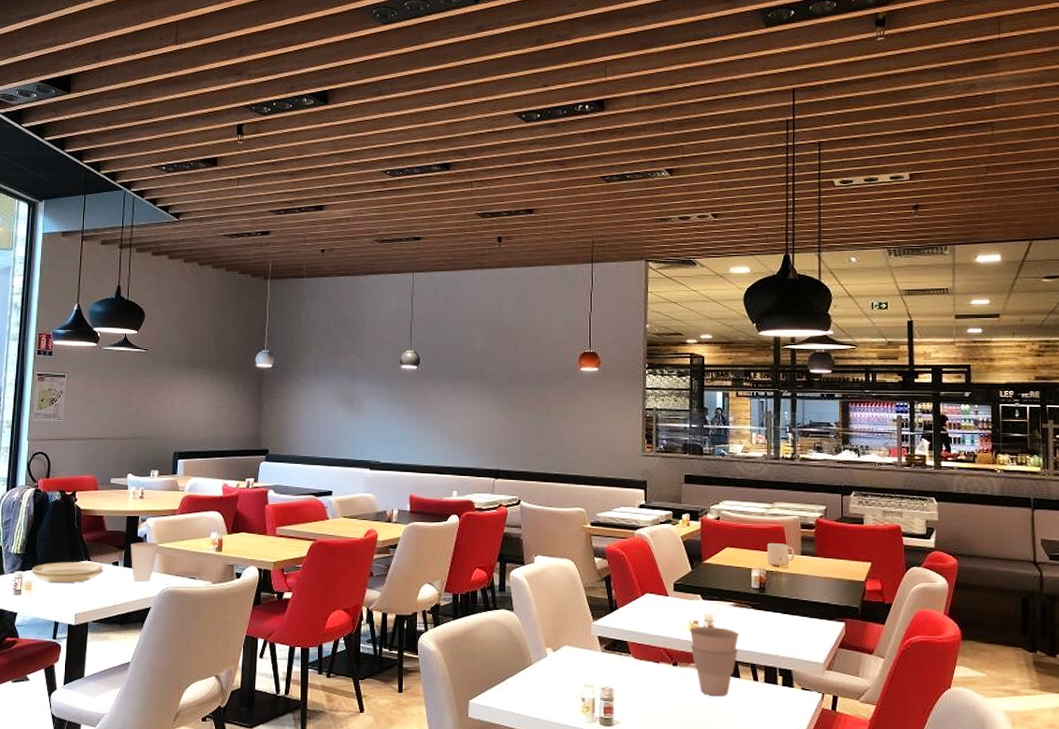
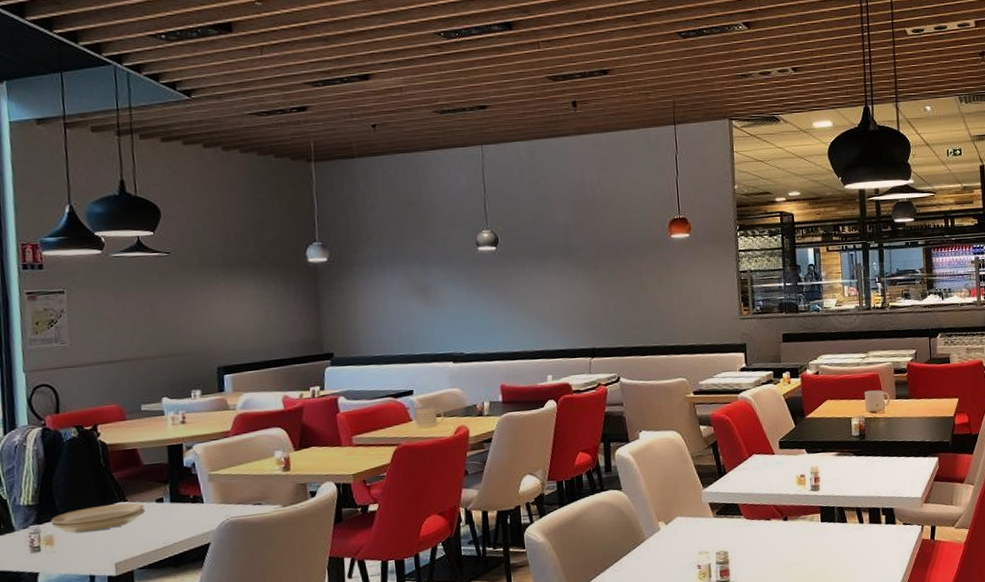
cup: present [131,542,159,583] -> none [176,471,212,518]
mug: none [331,507,357,528] -> present [414,405,444,429]
cup: present [689,626,740,697] -> none [796,477,844,544]

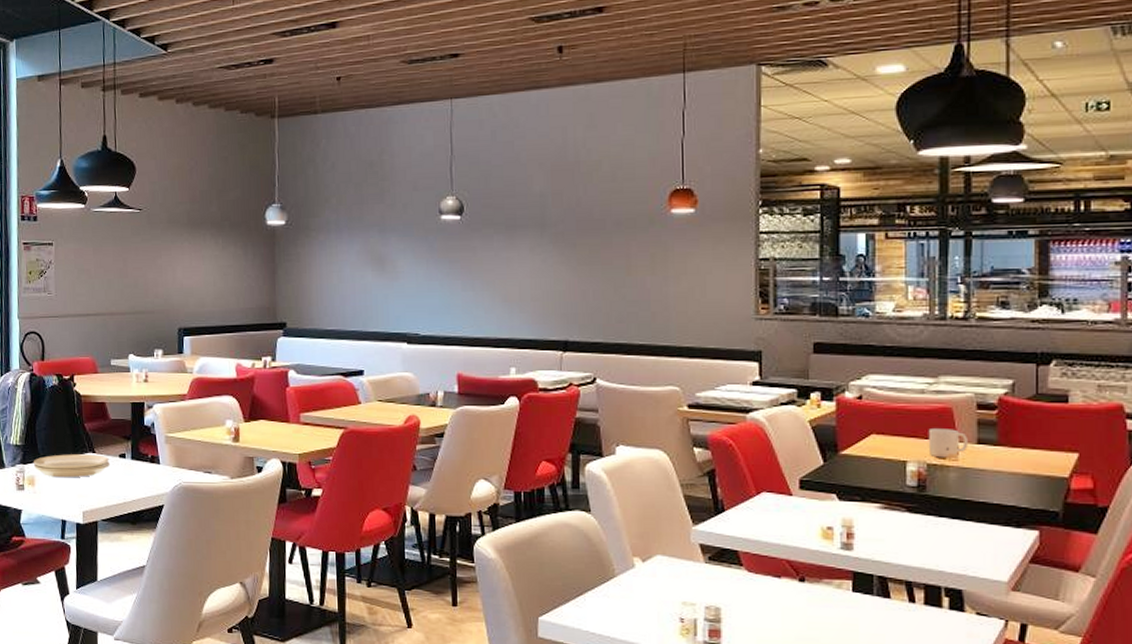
mug: present [414,405,444,429] -> none [364,389,394,414]

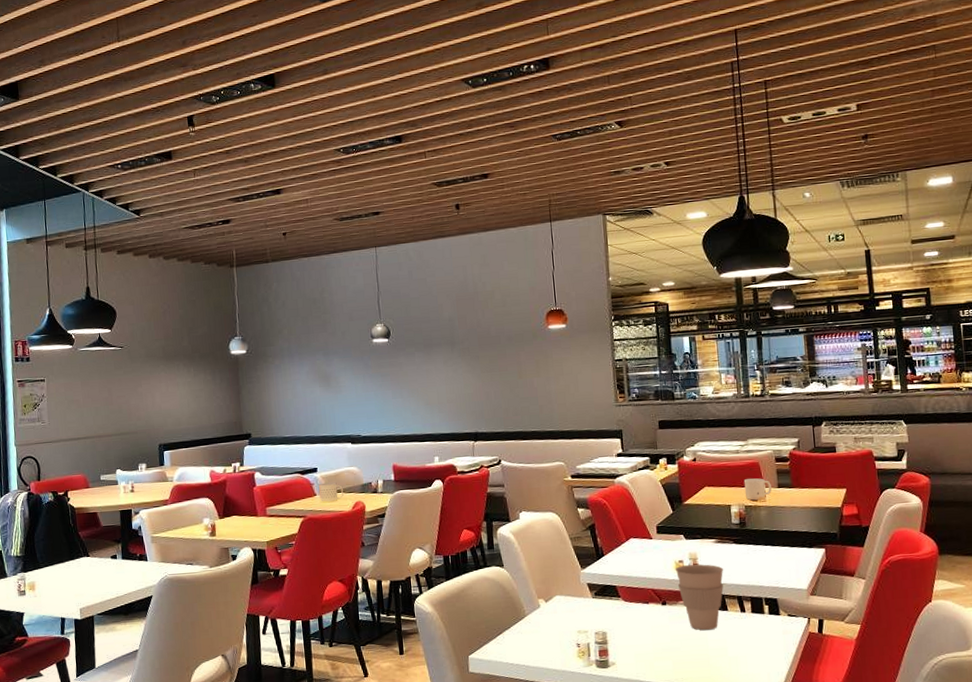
plate: present [33,454,110,478] -> none [33,558,103,581]
mug: none [364,389,394,414] -> present [318,482,344,503]
cup: none [821,533,890,621] -> present [675,564,724,631]

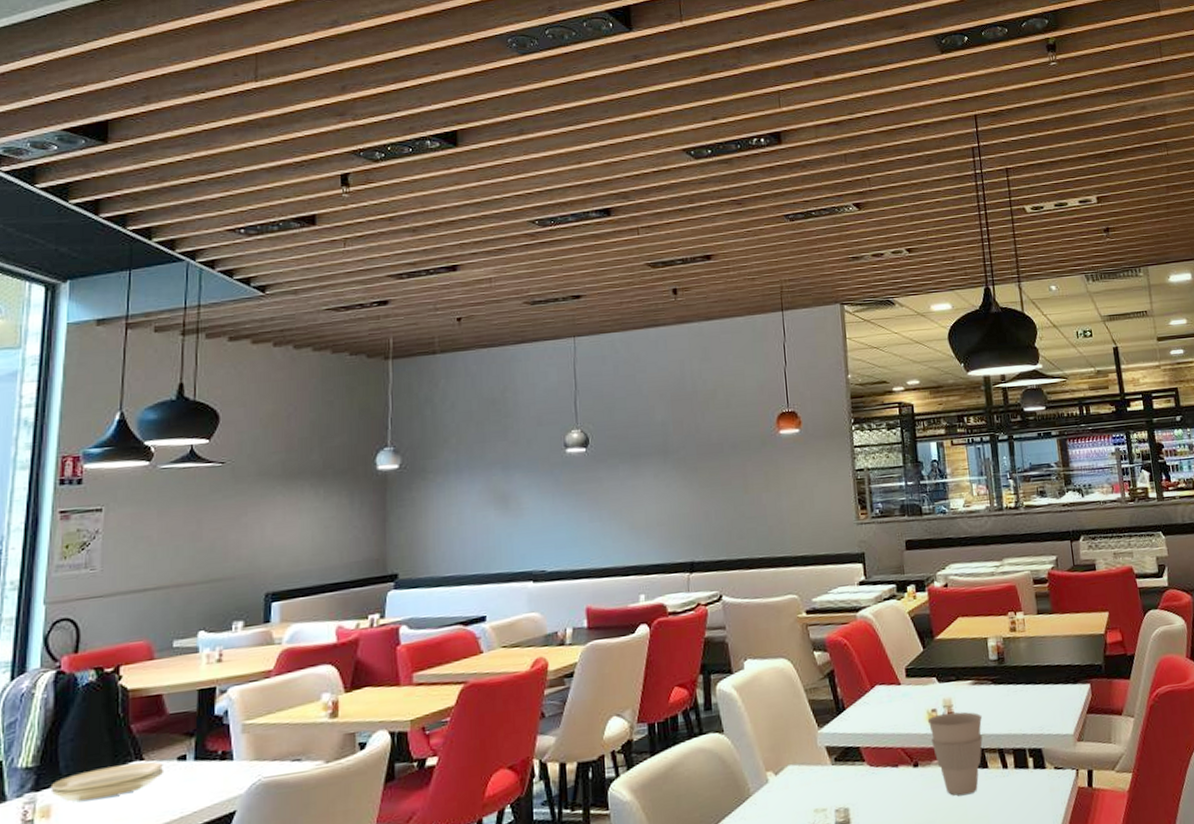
plate: none [33,558,103,581] -> present [50,761,164,802]
mug: present [318,482,344,503] -> none [486,633,520,663]
mug: present [743,478,772,501] -> none [1000,604,1031,631]

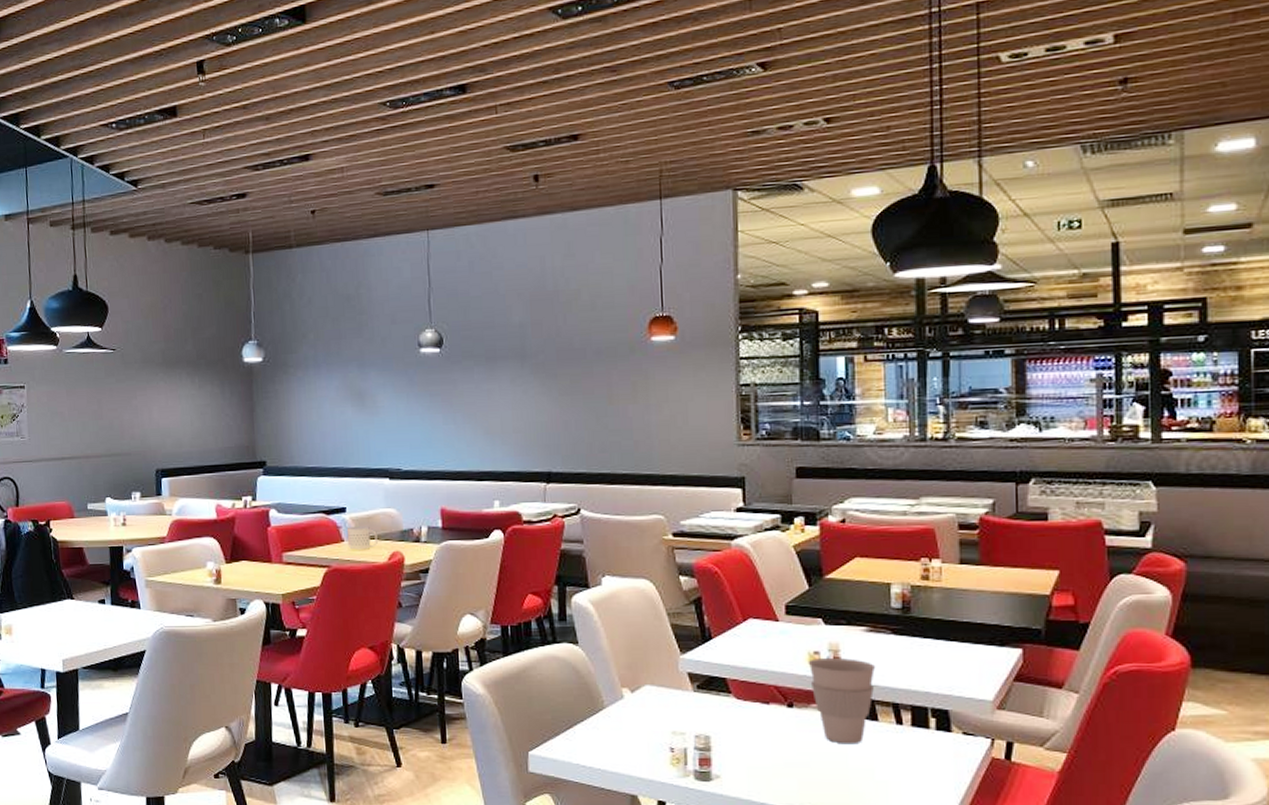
plate: present [50,761,164,802] -> none [10,601,90,626]
mug: none [486,633,520,663] -> present [346,526,378,551]

